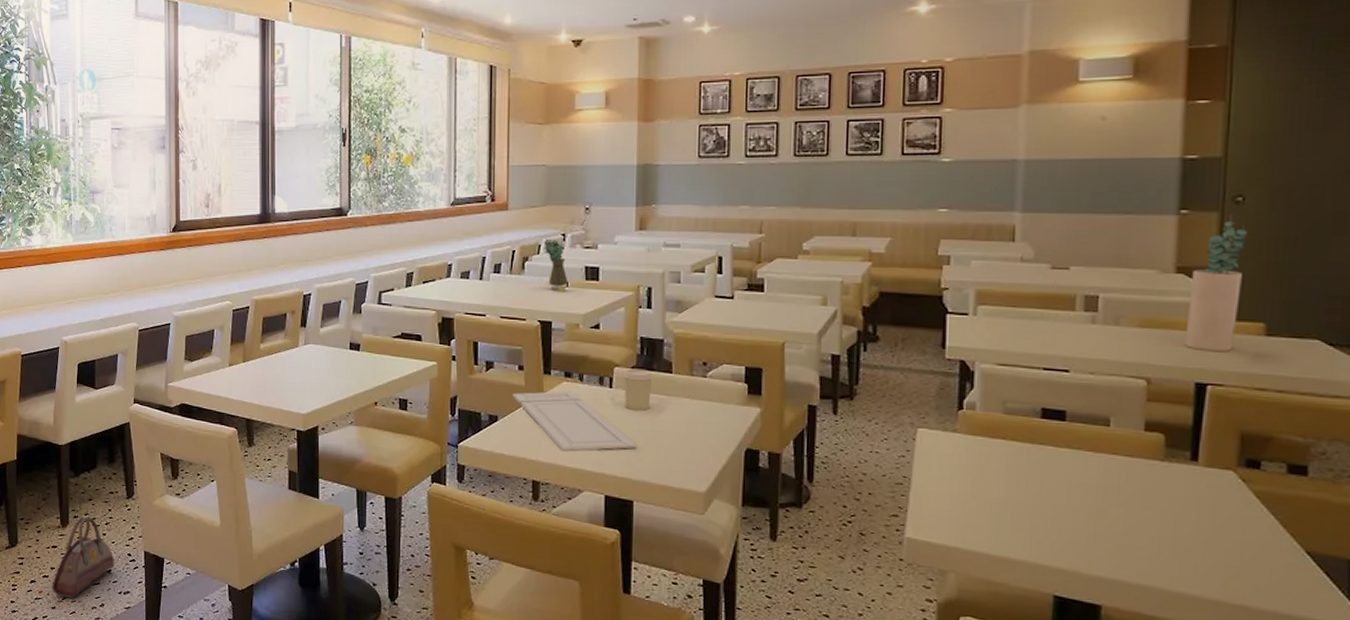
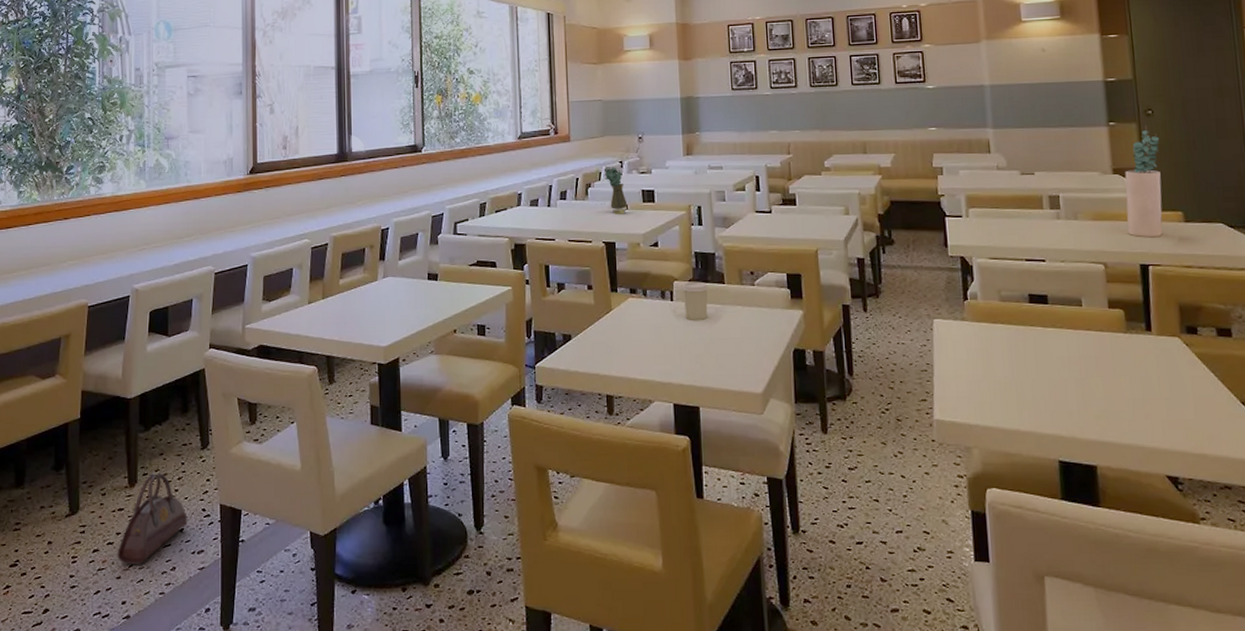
tray: present [512,391,637,452] -> none [583,306,699,365]

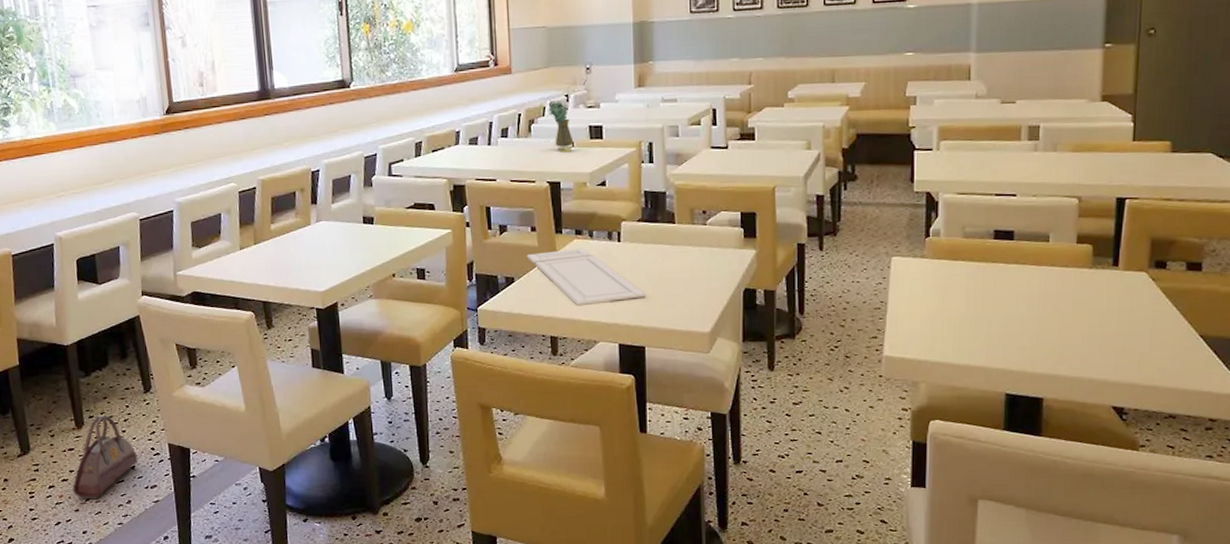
tray: none [583,306,699,365] -> present [526,247,646,306]
cup: present [681,281,708,320] -> none [629,221,658,261]
vase: present [1125,125,1163,238] -> none [1108,46,1159,170]

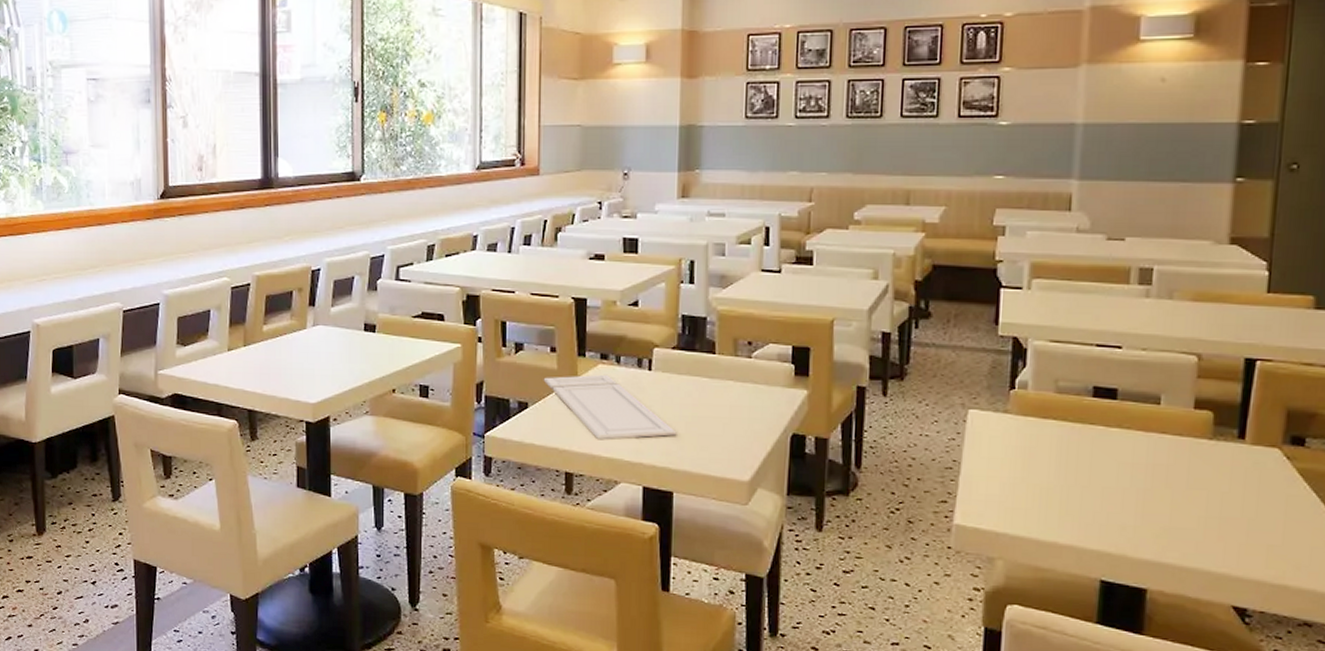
handbag: present [72,414,138,499] -> none [27,521,100,615]
vase: present [548,100,574,154] -> none [578,206,605,267]

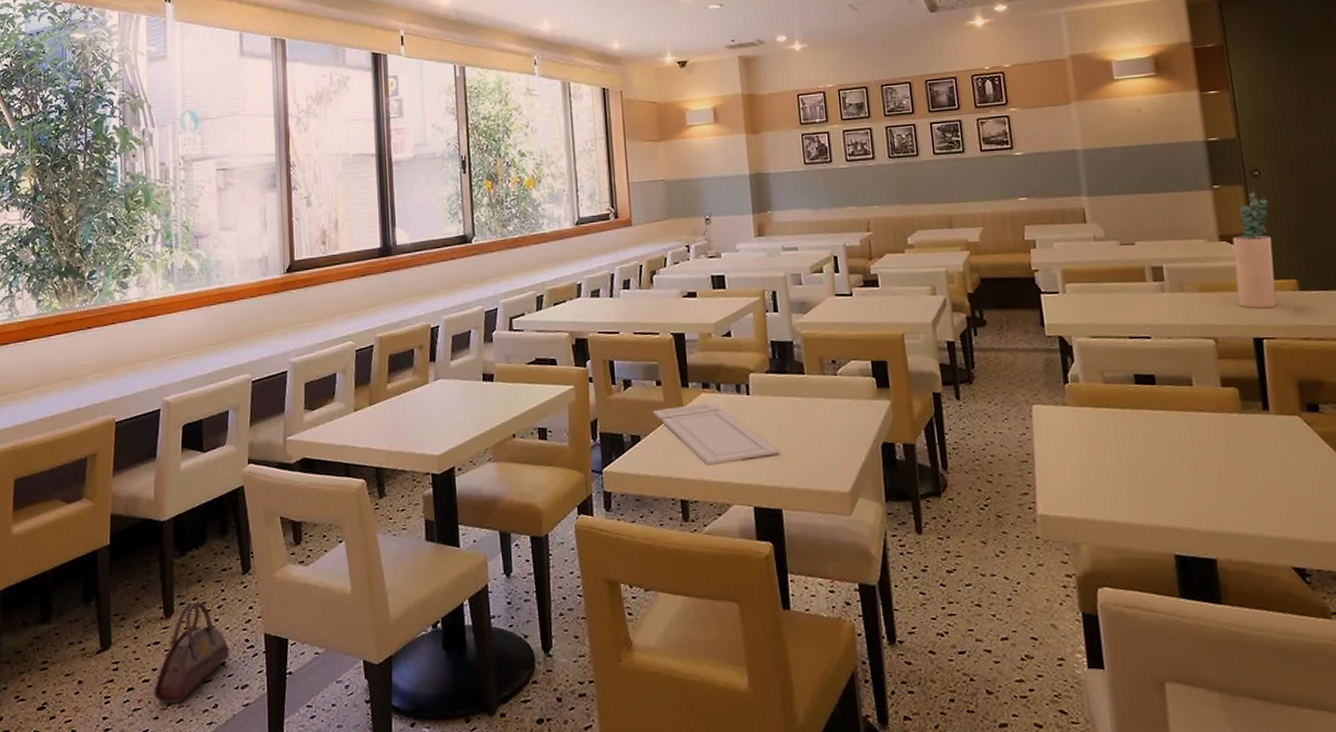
handbag: none [27,521,100,615] -> present [154,600,230,704]
vase: none [1236,183,1302,327] -> present [1232,187,1277,310]

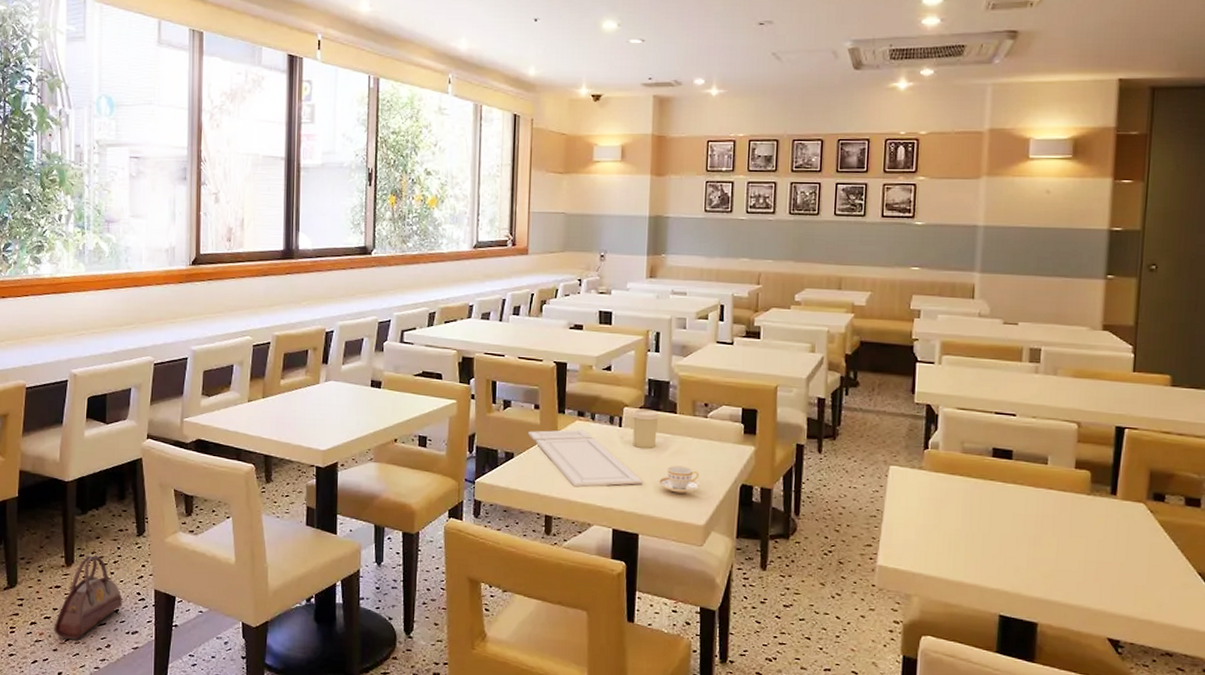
cup: none [758,372,788,415] -> present [631,408,659,449]
teacup: none [796,429,840,460] -> present [659,465,700,493]
vase: present [1232,187,1277,310] -> none [1108,281,1160,400]

